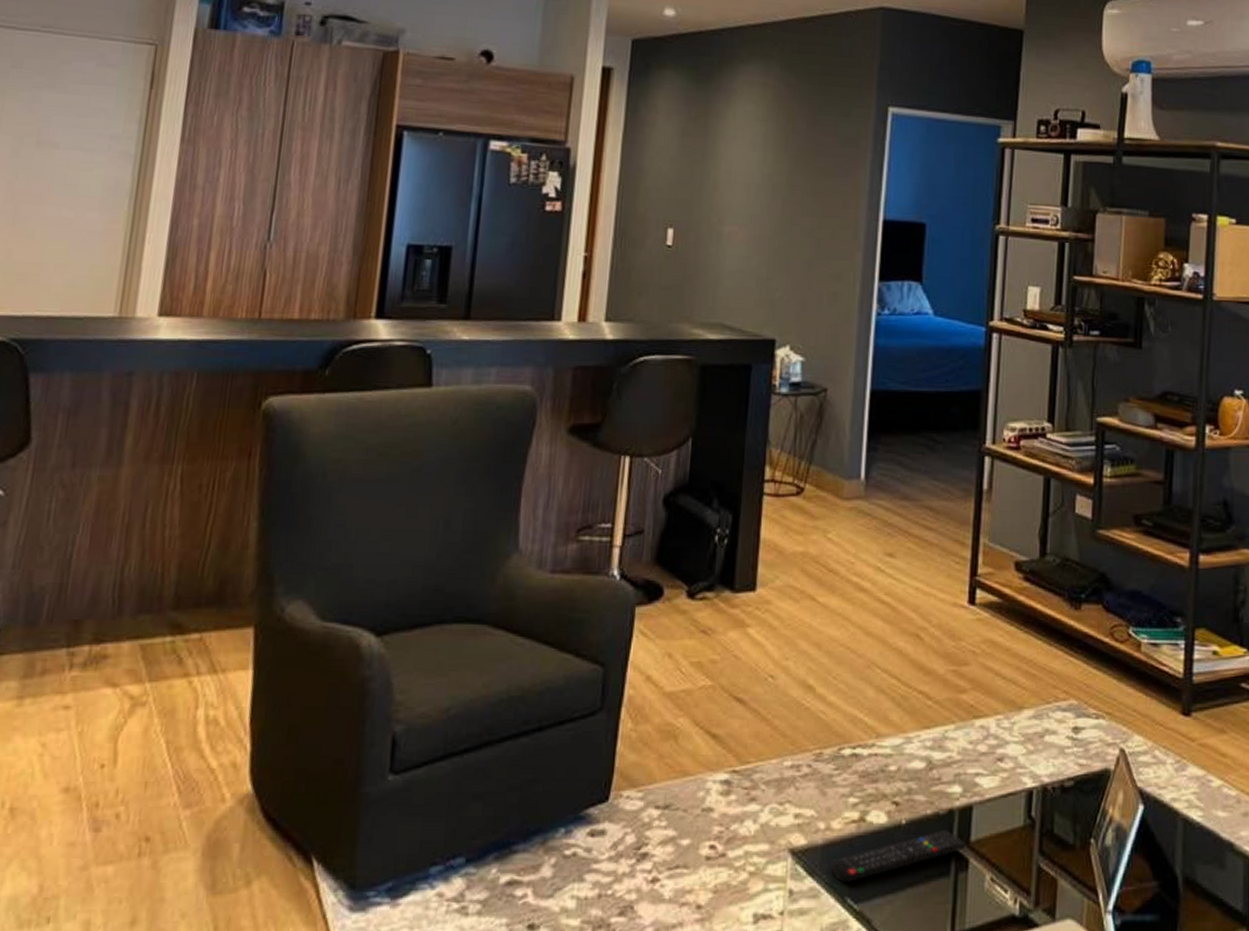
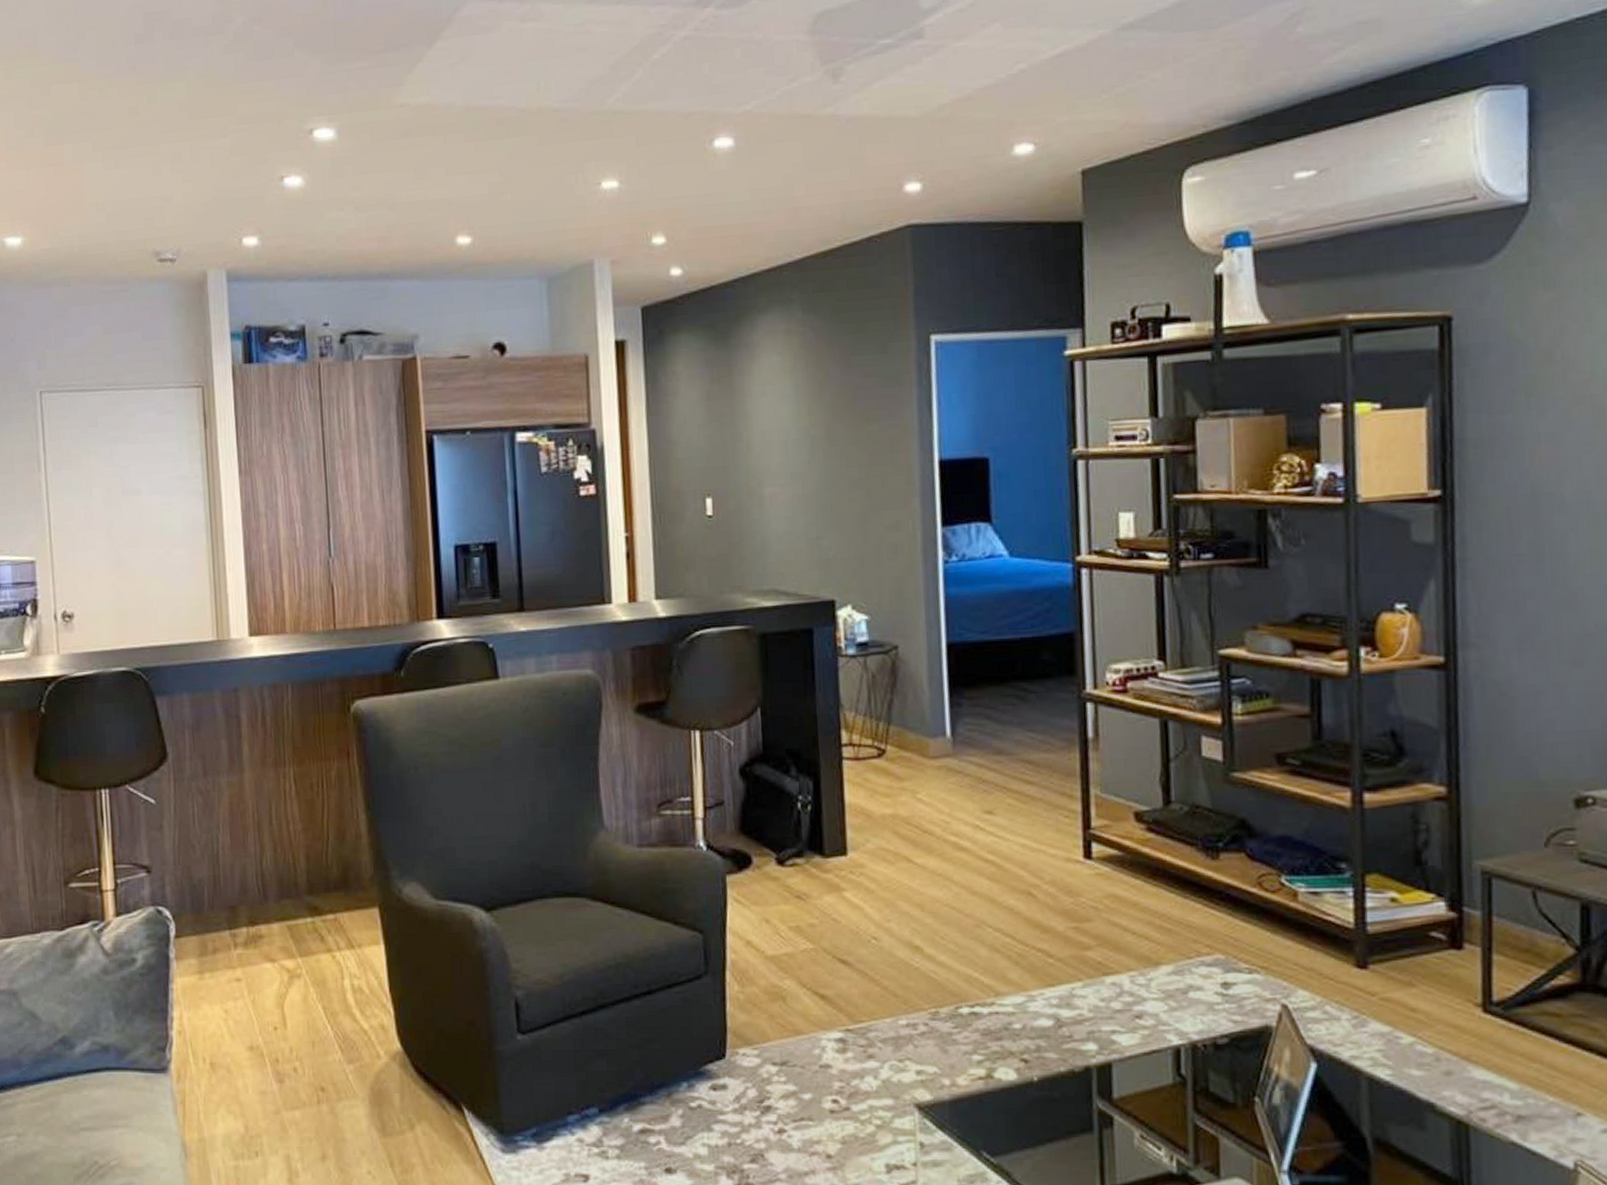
remote control: present [831,830,967,883] -> none [961,1087,1109,1137]

